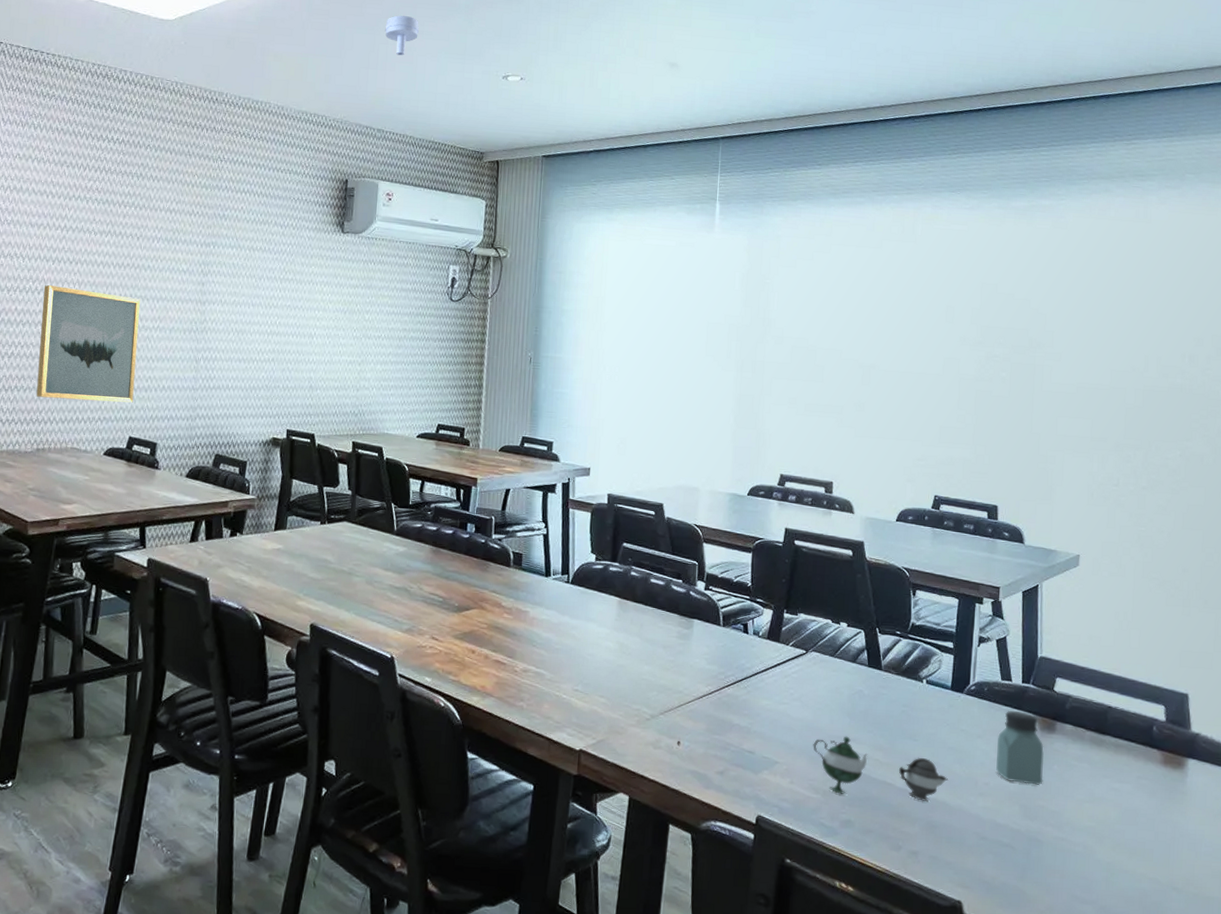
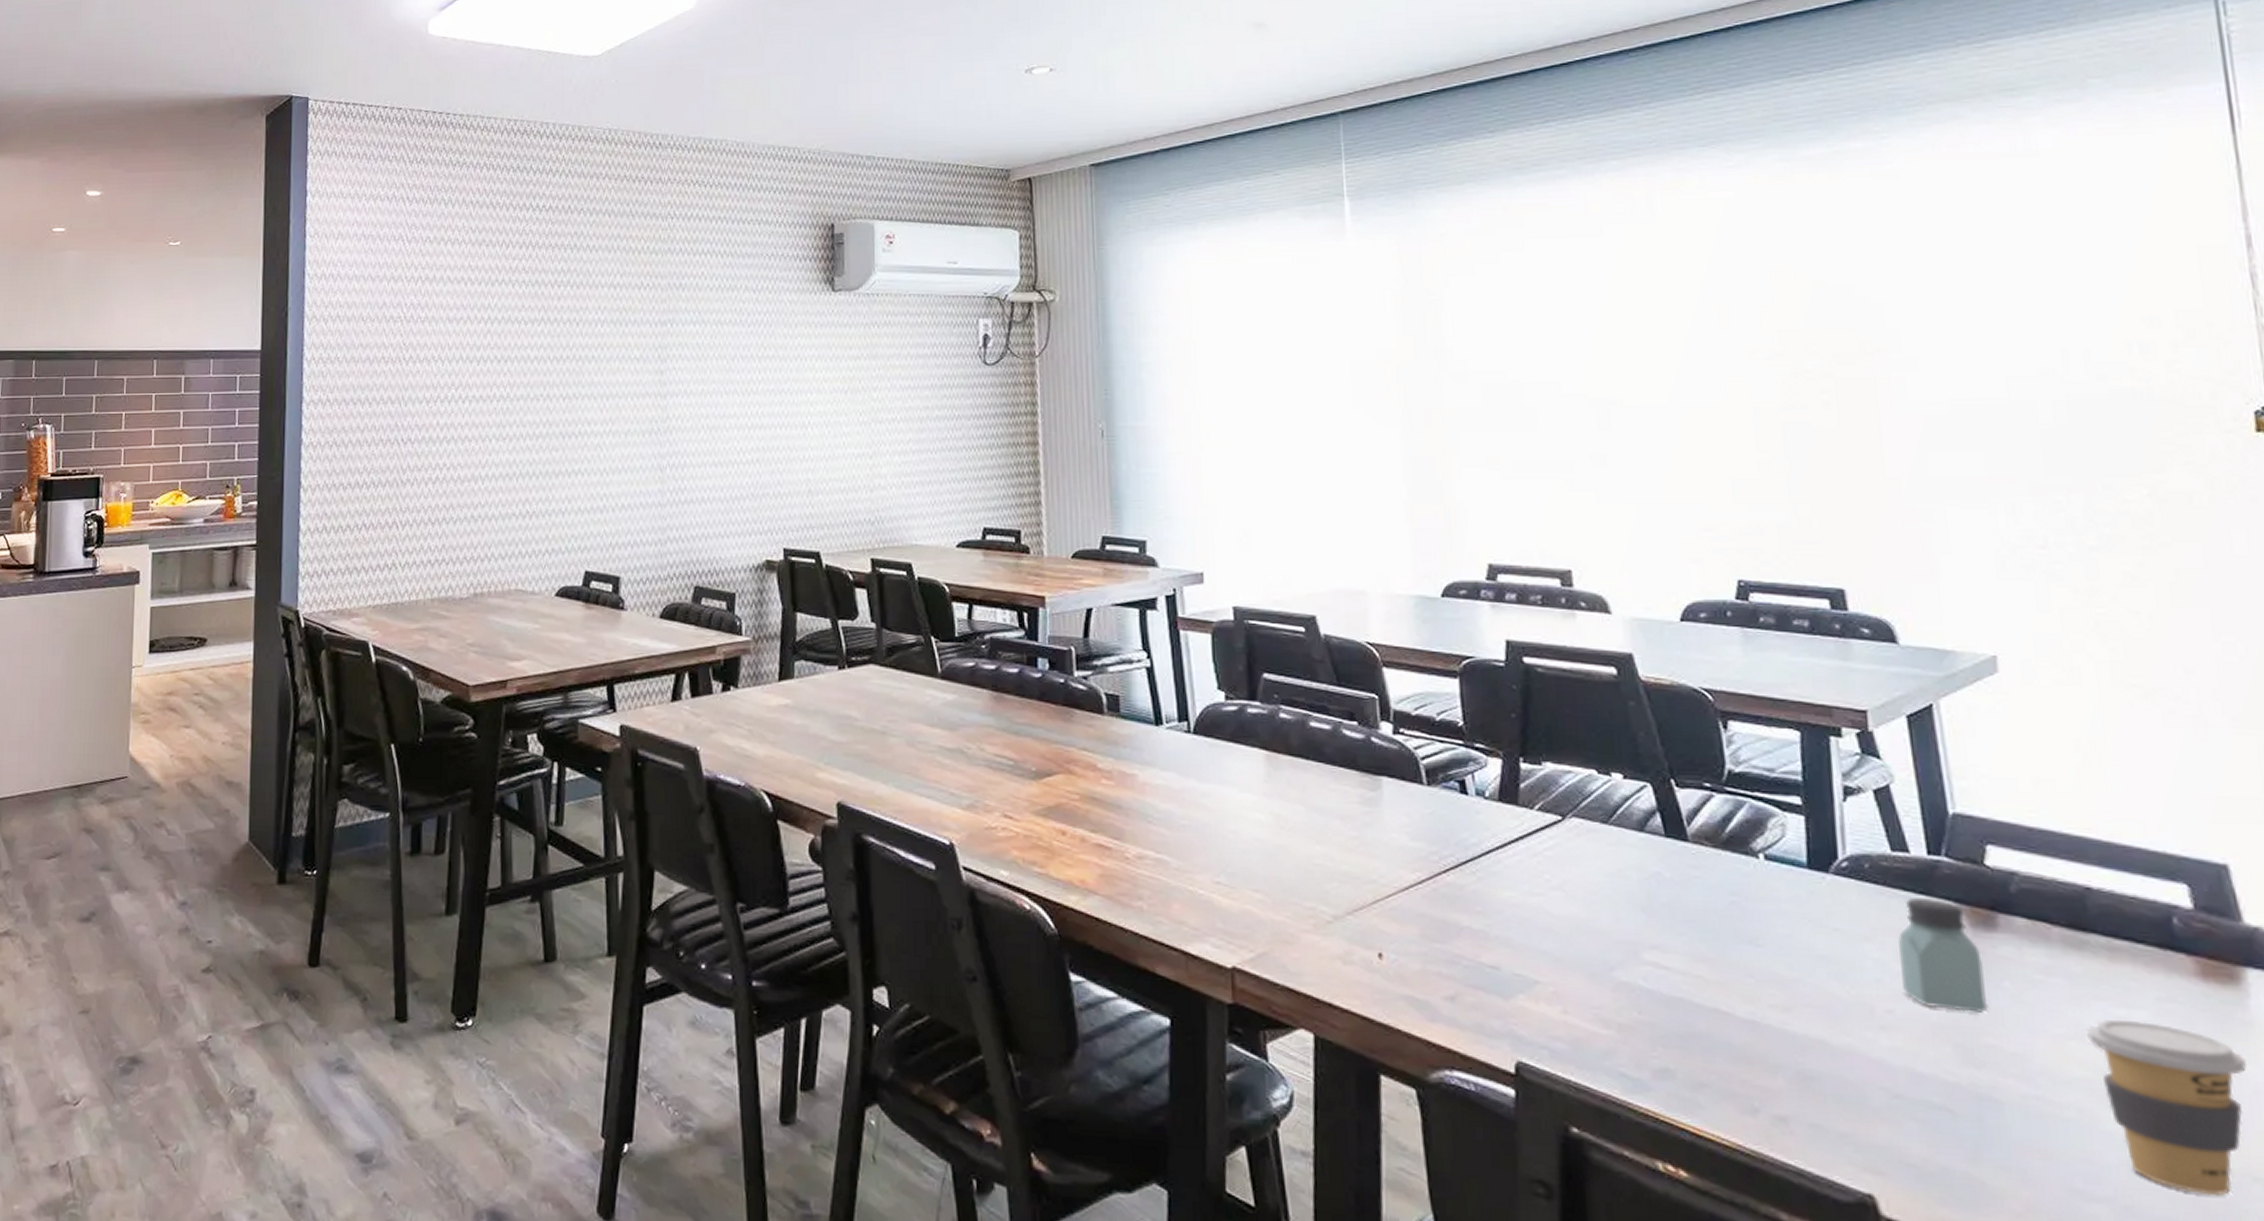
wall art: present [36,285,140,403] -> none [468,391,587,529]
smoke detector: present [385,15,419,56] -> none [864,11,908,61]
teapot: present [813,736,949,803] -> none [1591,941,1824,1041]
coffee cup: none [1095,790,1180,899] -> present [2086,1019,2248,1197]

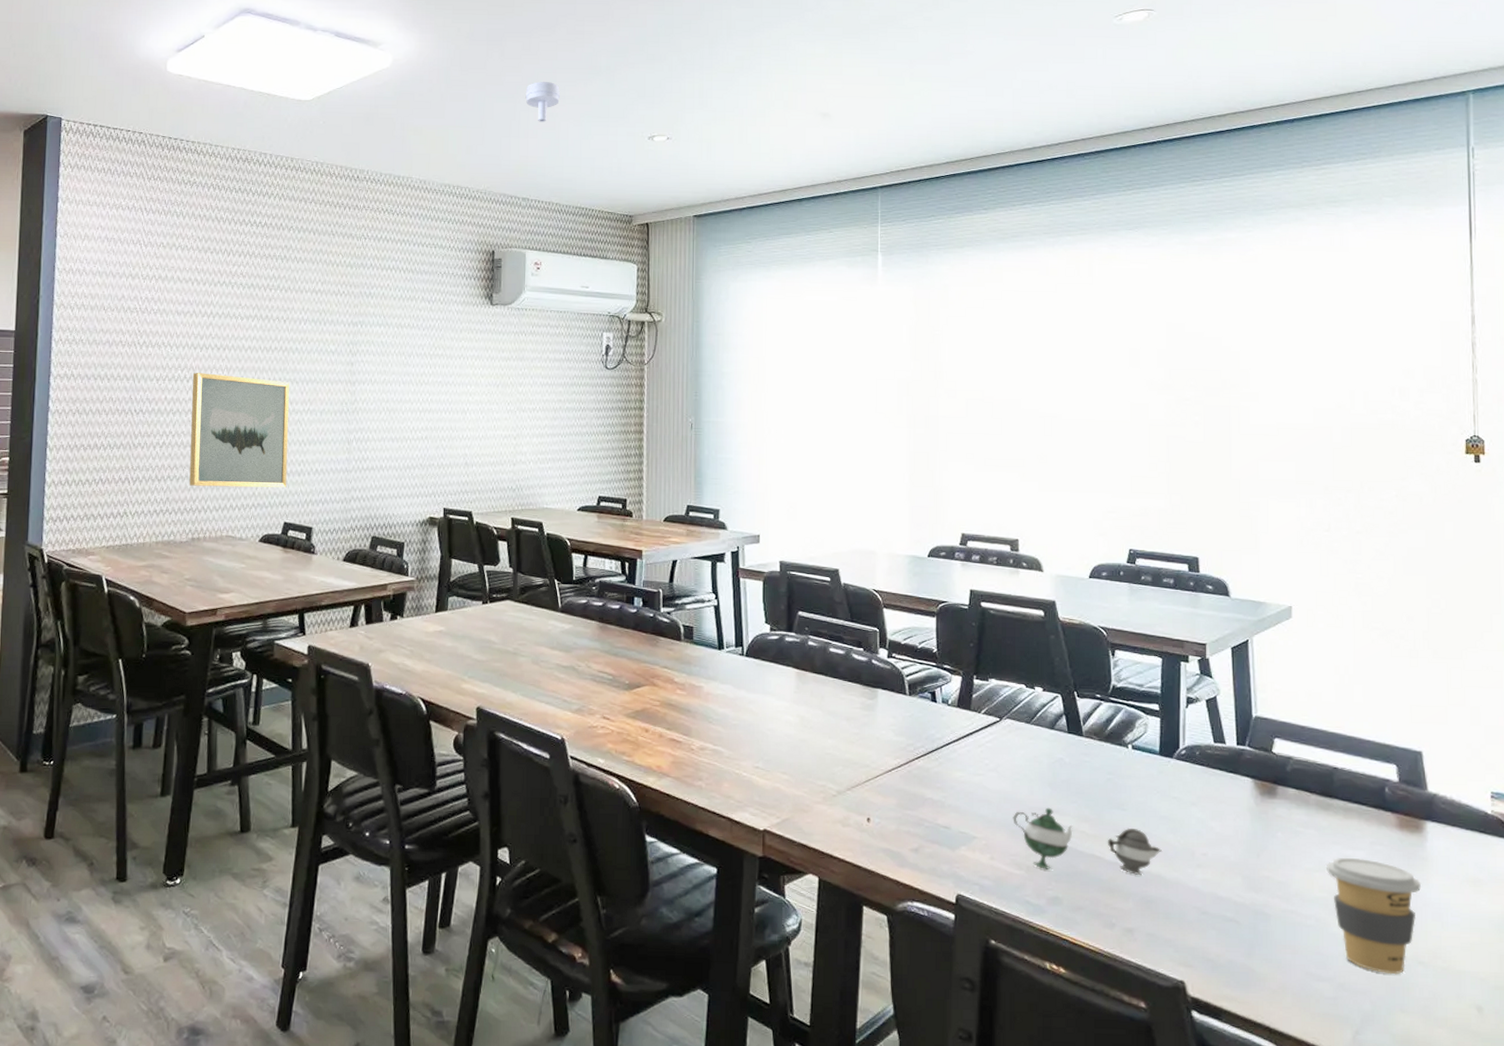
wall art: none [468,391,587,529] -> present [189,373,290,488]
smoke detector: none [864,11,908,61] -> present [525,82,560,122]
teapot: none [1591,941,1824,1041] -> present [1013,807,1163,876]
saltshaker: present [1898,898,1989,1013] -> none [1214,776,1267,854]

